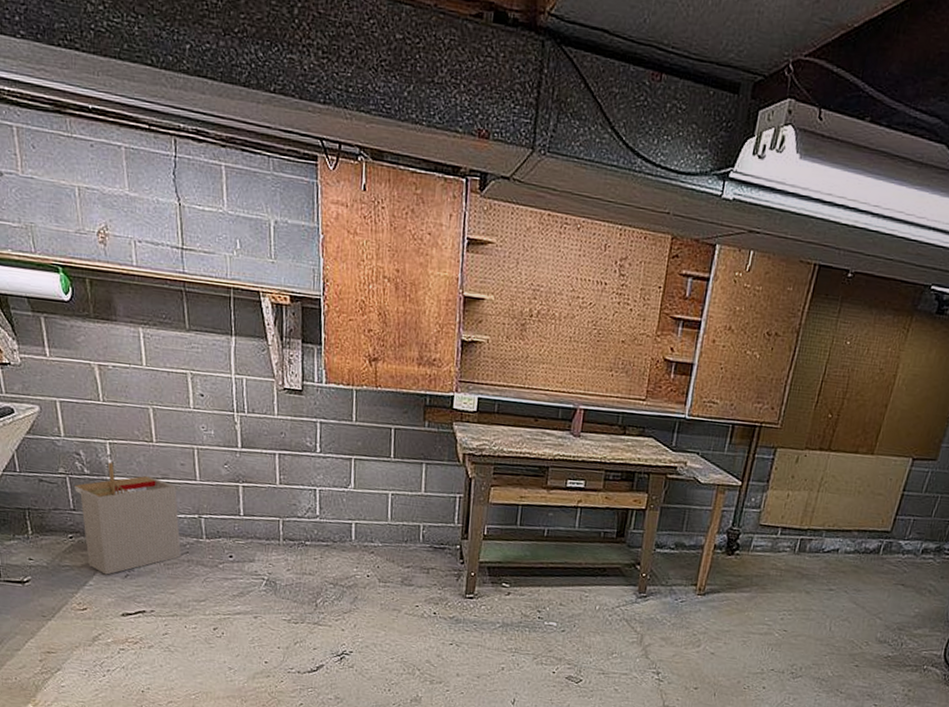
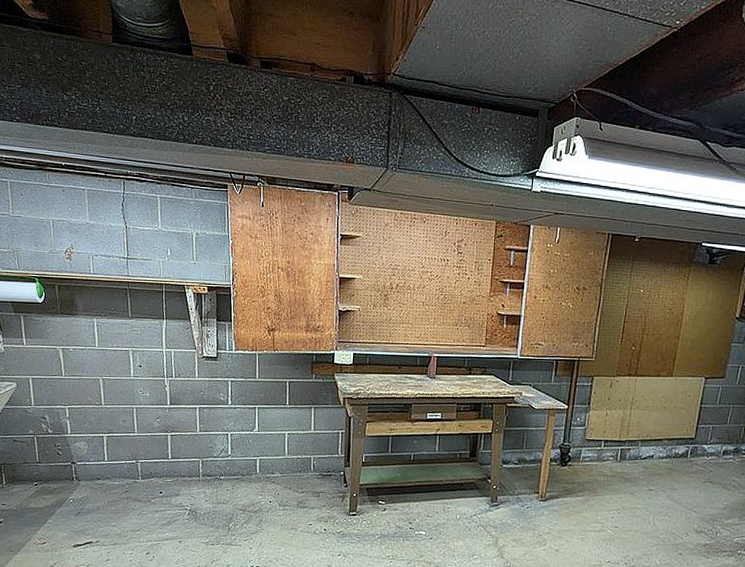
storage bin: present [75,462,181,575] -> none [40,423,122,514]

